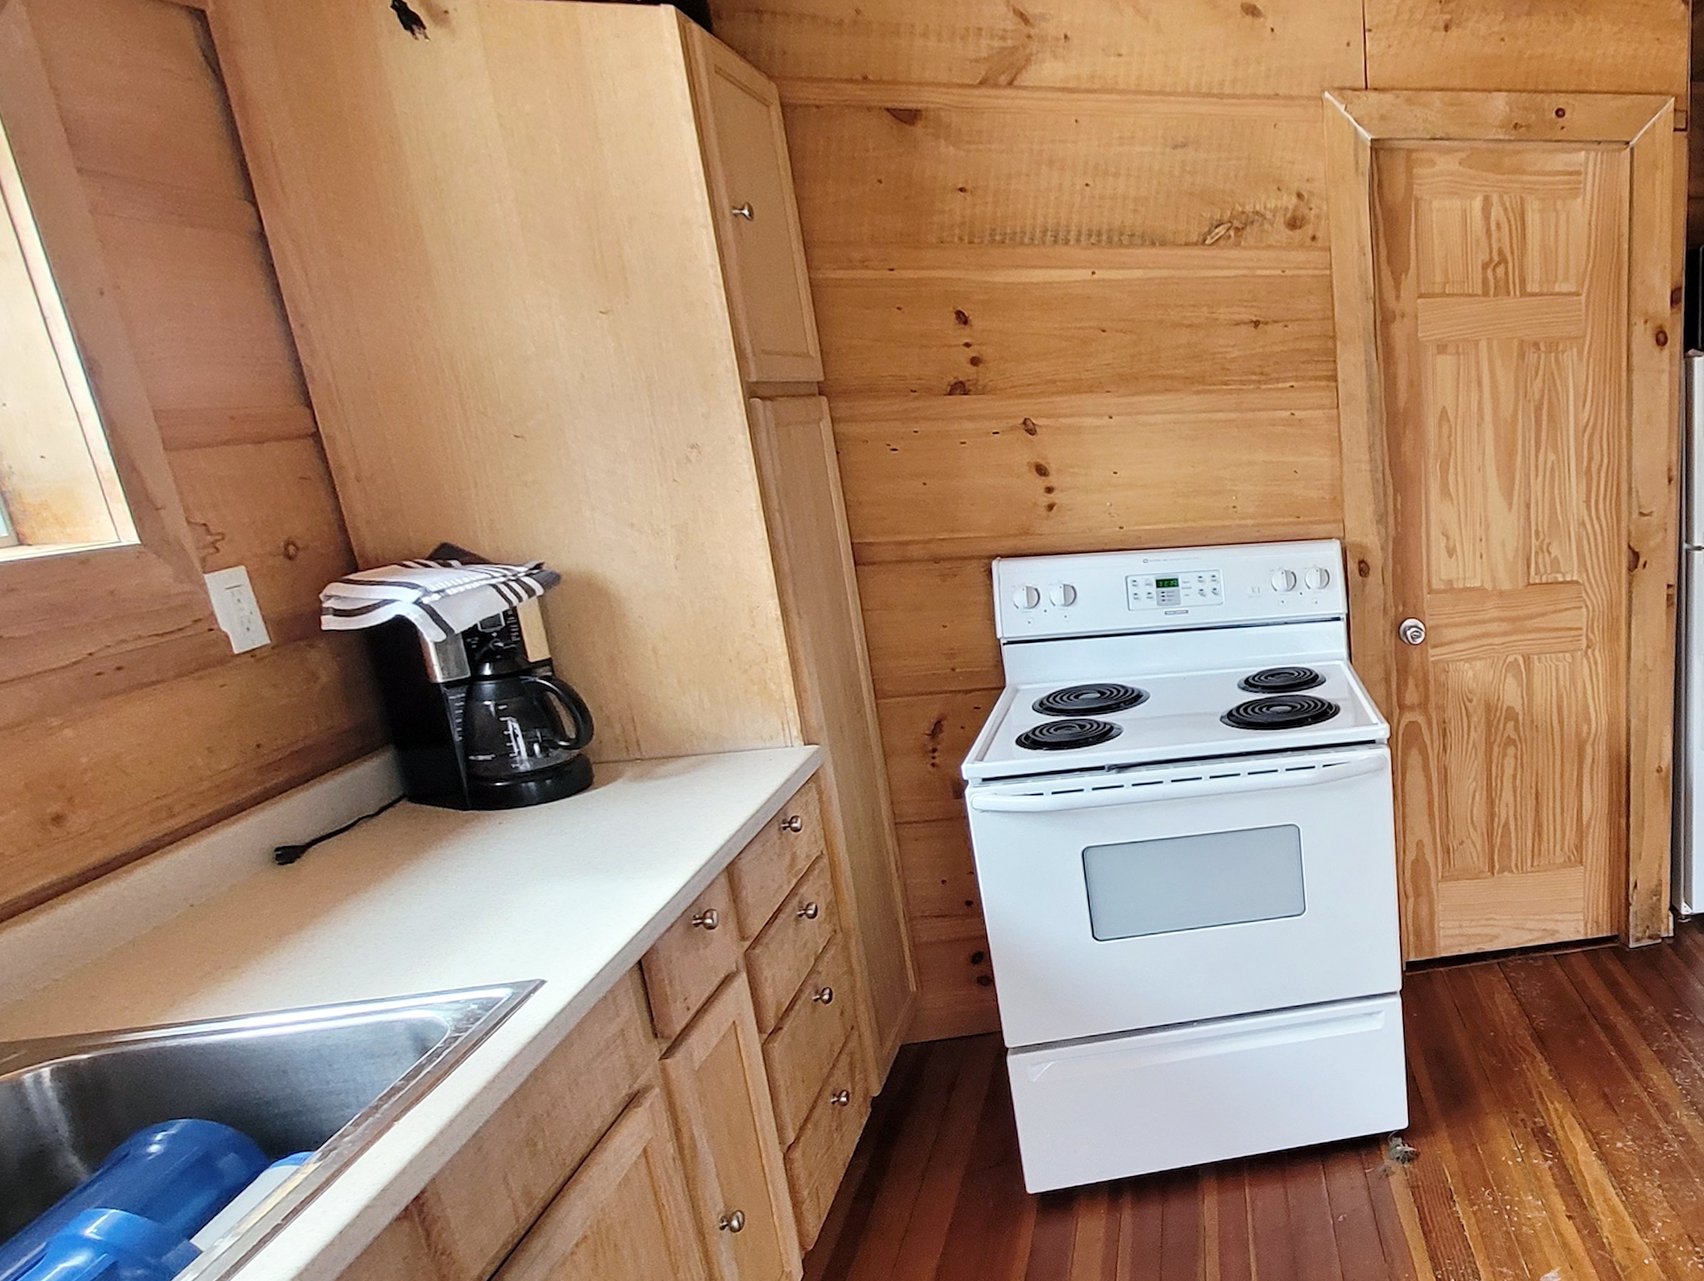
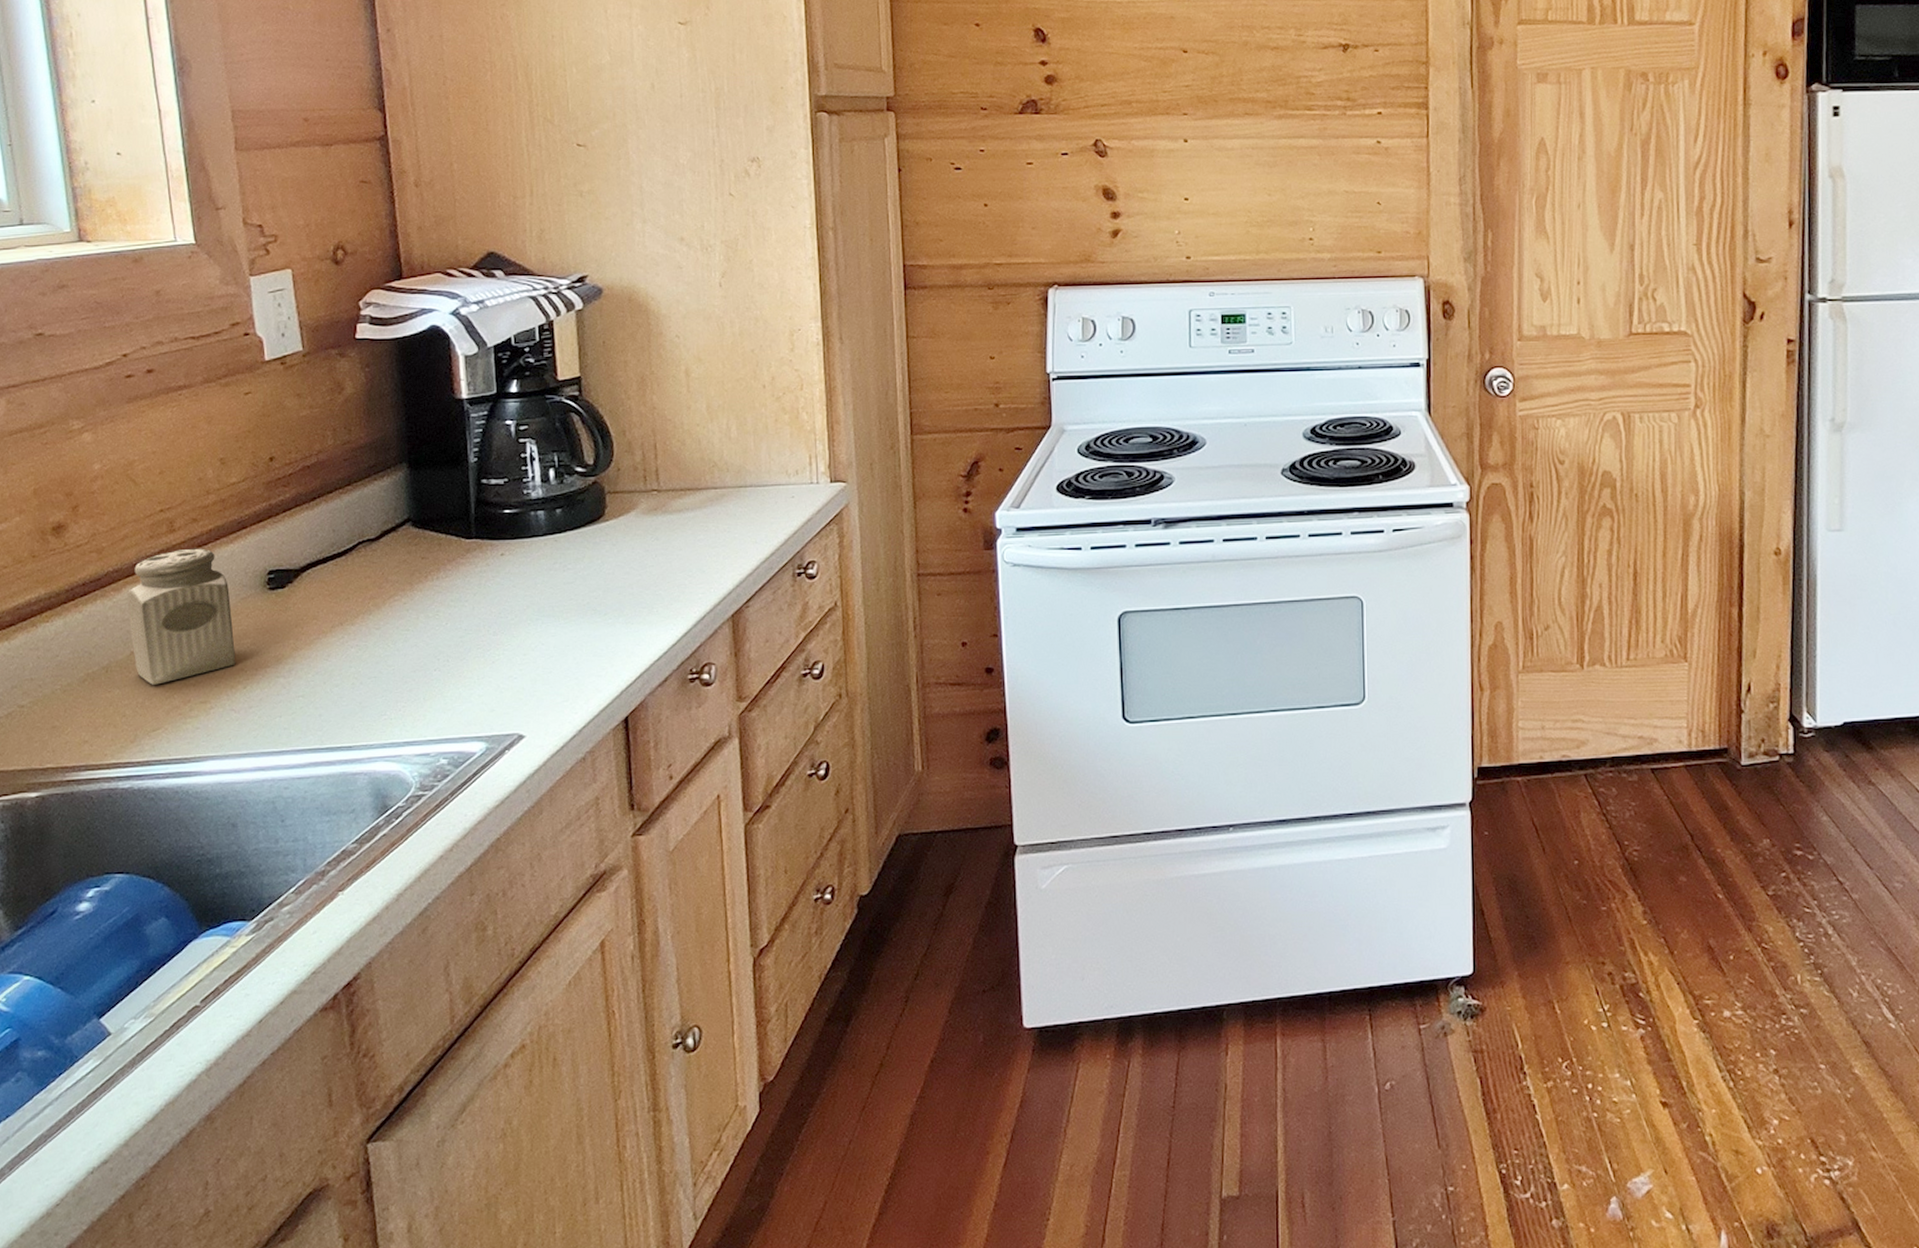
salt shaker: none [138,830,259,955] -> present [126,548,236,685]

